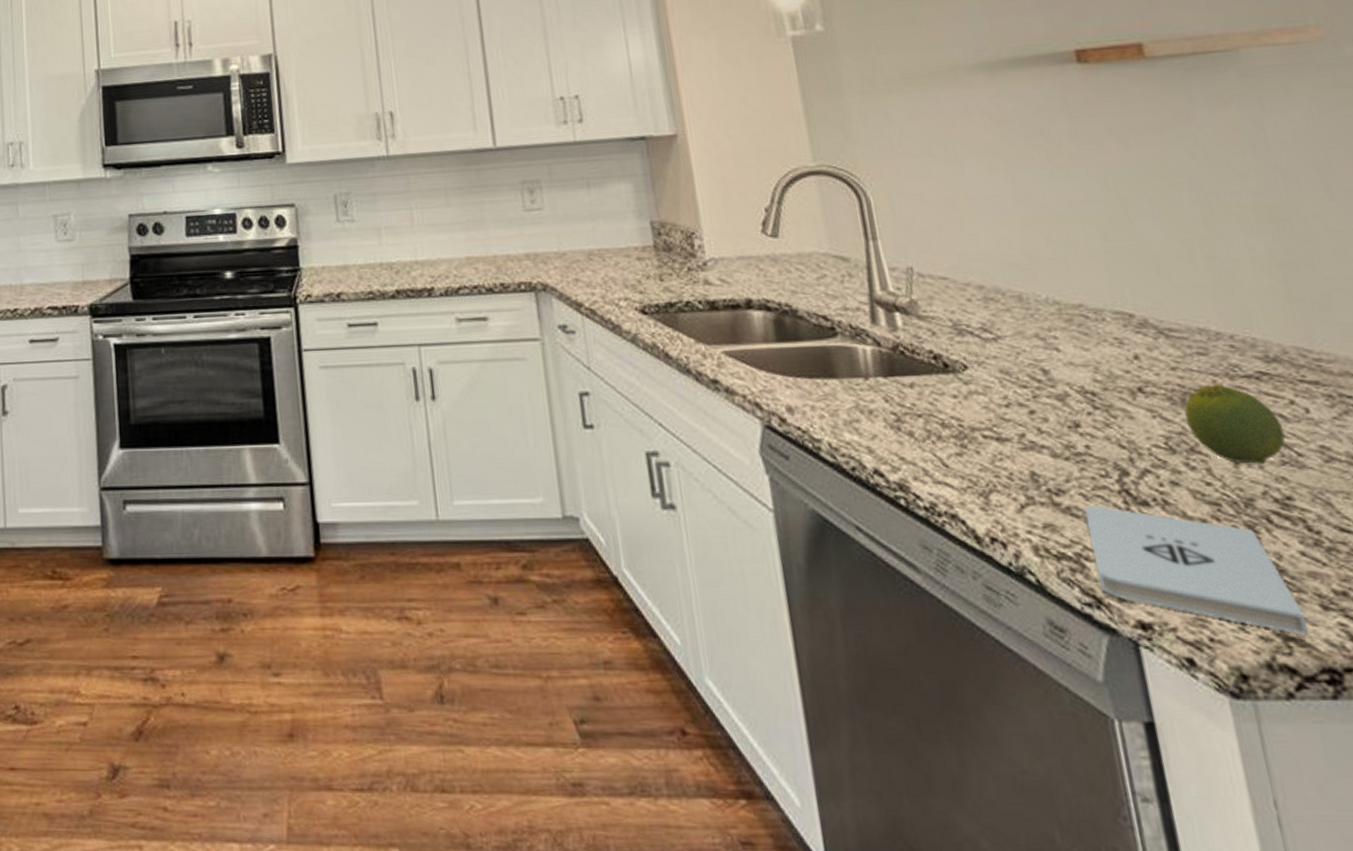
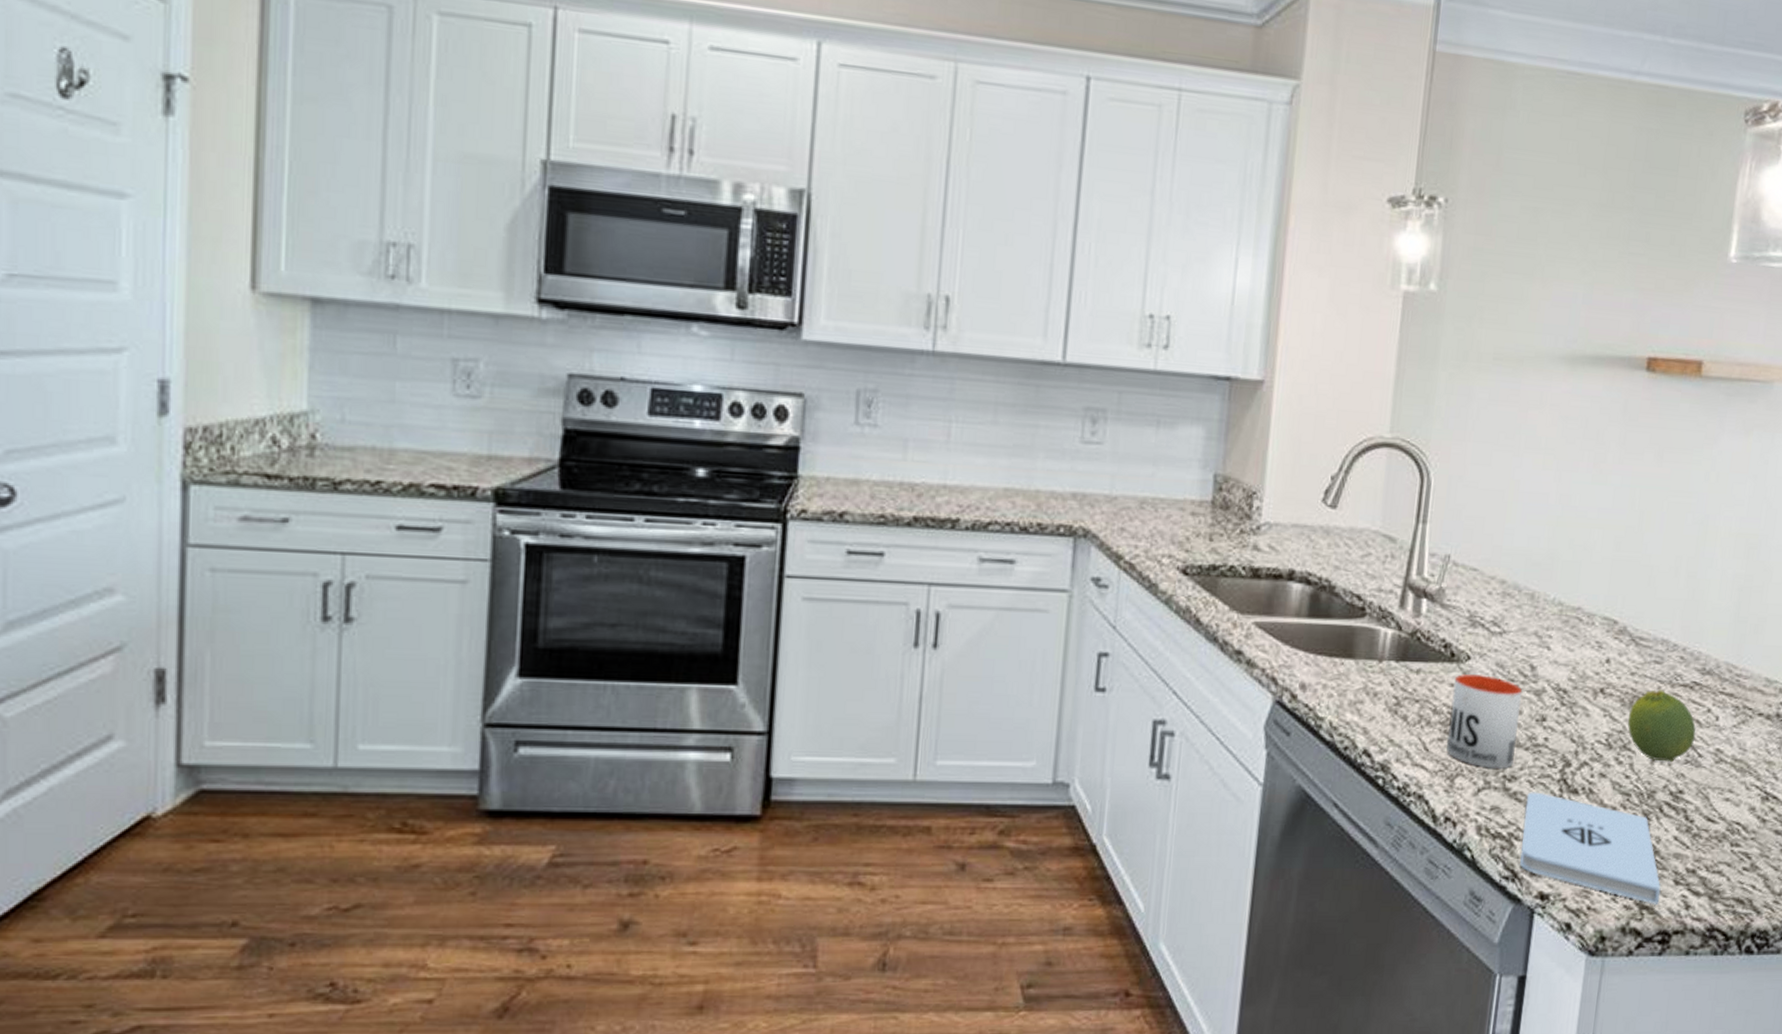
mug: none [955,383,1055,482] -> present [1446,674,1523,769]

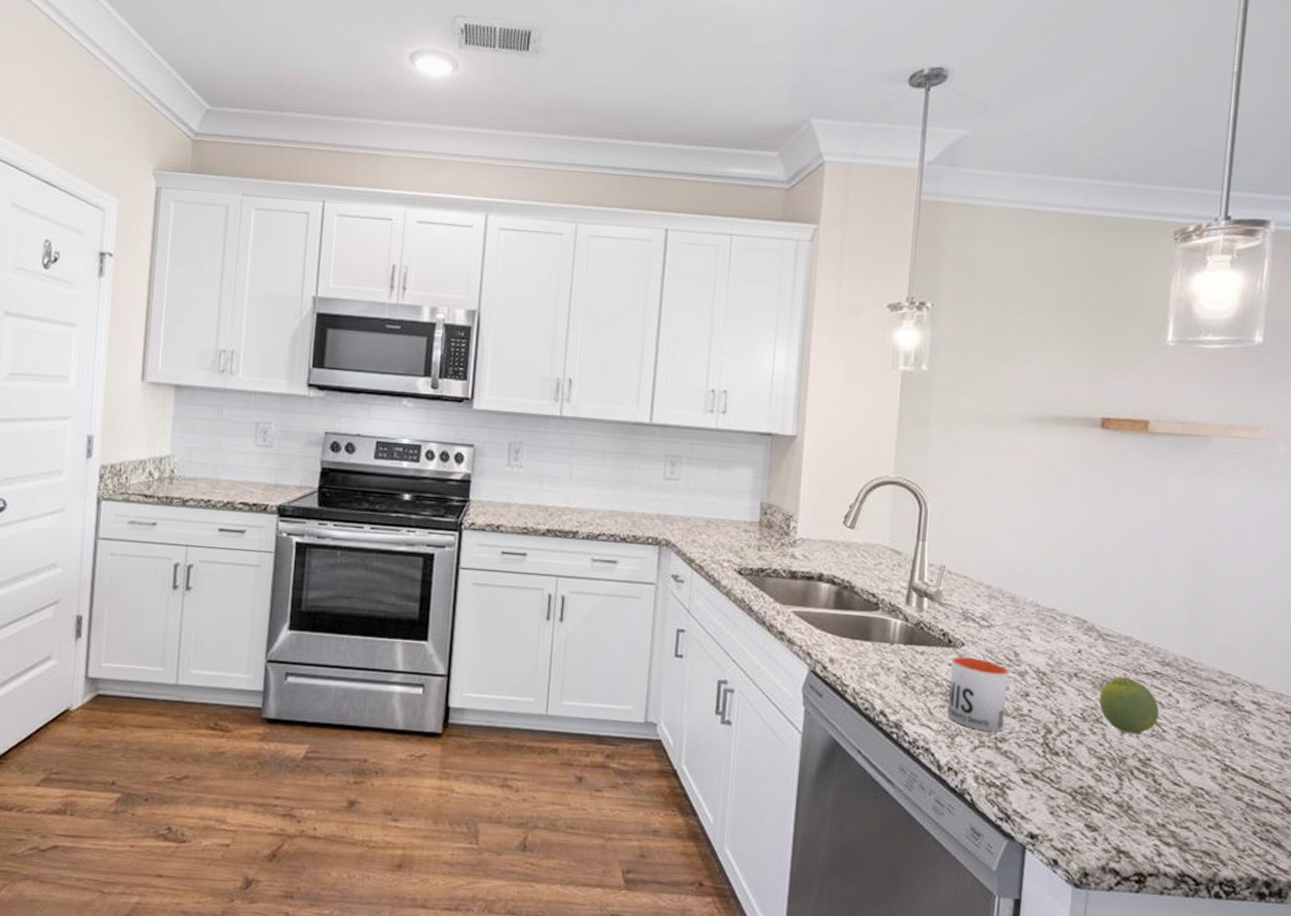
notepad: present [1520,792,1661,906] -> none [1012,752,1135,851]

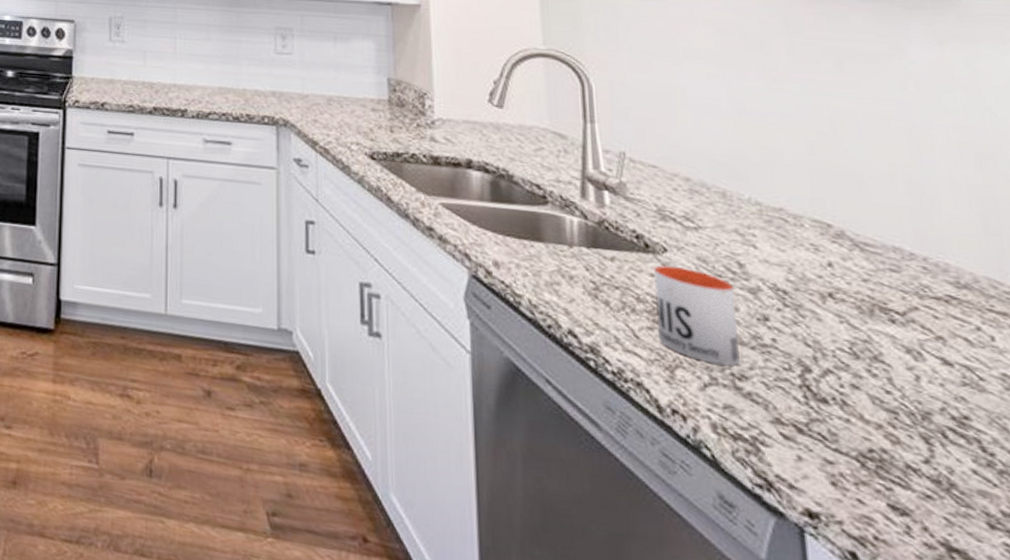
fruit: present [1099,676,1160,736] -> none [871,300,969,383]

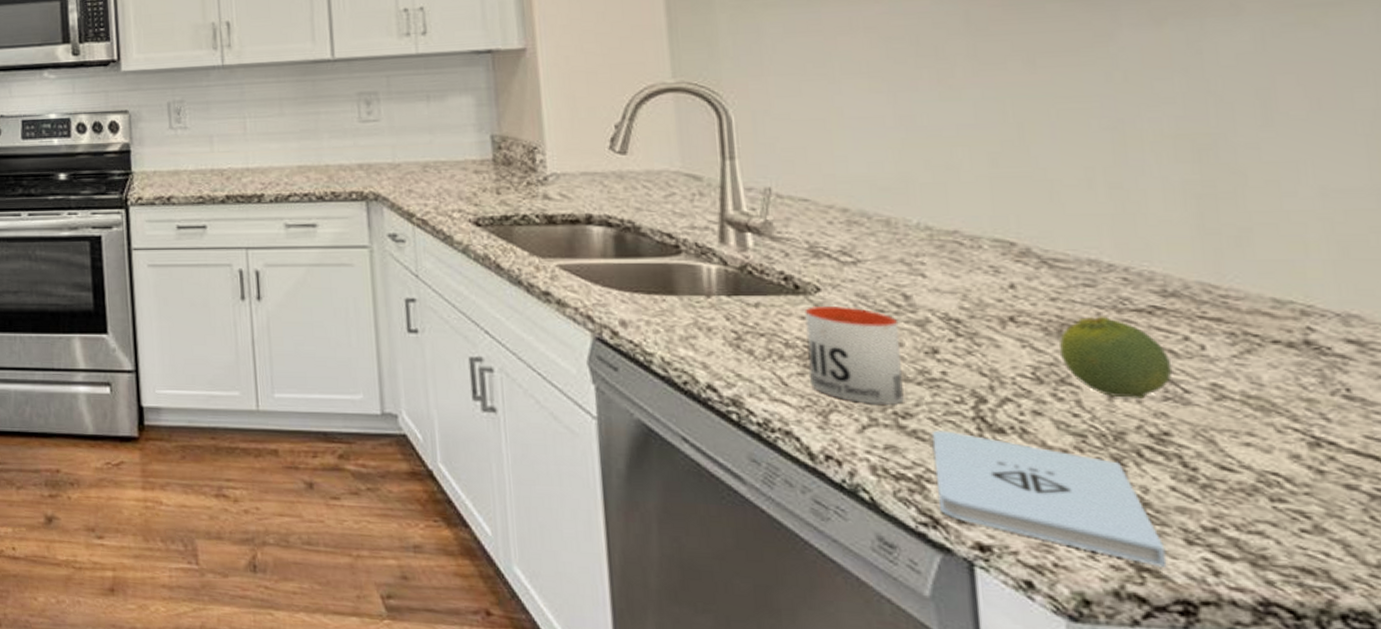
notepad: none [764,394,974,551] -> present [931,430,1167,569]
fruit: none [871,300,969,383] -> present [1059,316,1173,400]

